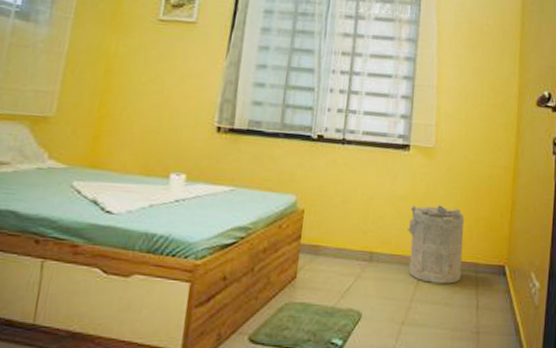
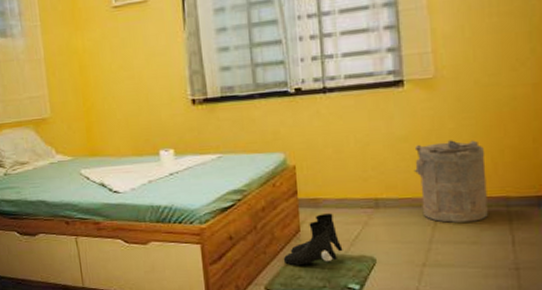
boots: none [273,262,334,315] -> present [283,213,343,265]

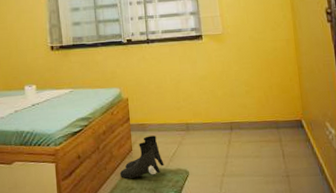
laundry hamper: present [413,140,488,223] -> none [212,79,265,142]

